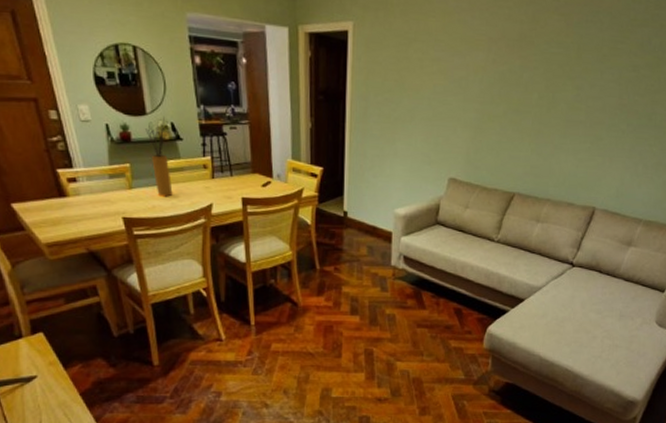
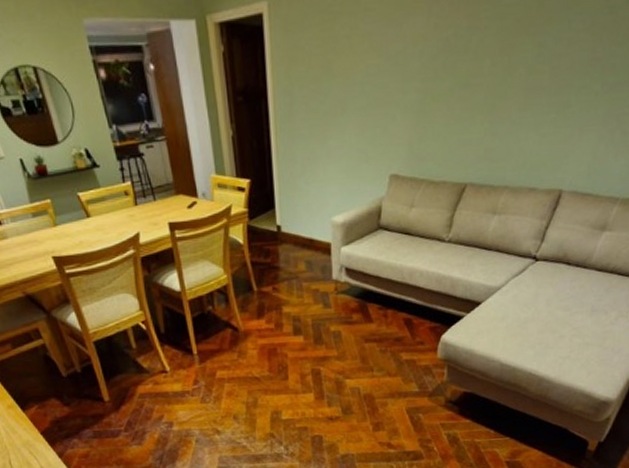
vase: present [145,117,173,197] -> none [60,143,98,231]

